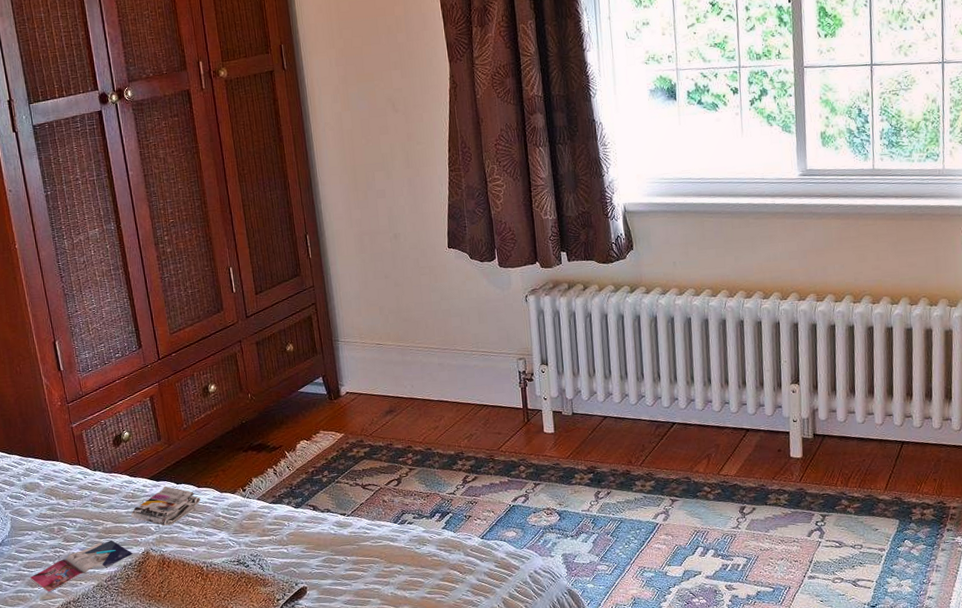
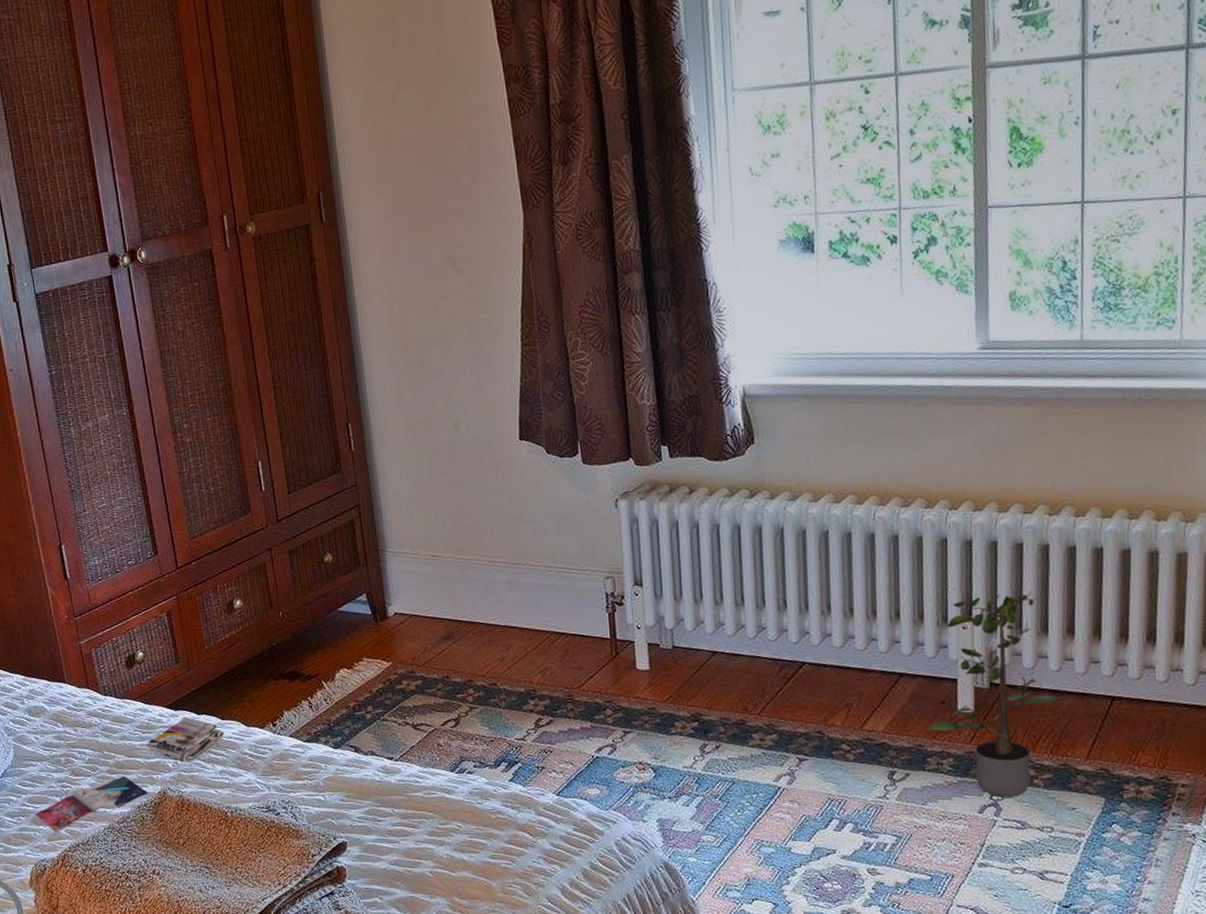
potted plant: none [766,361,863,524] -> present [924,590,1058,798]

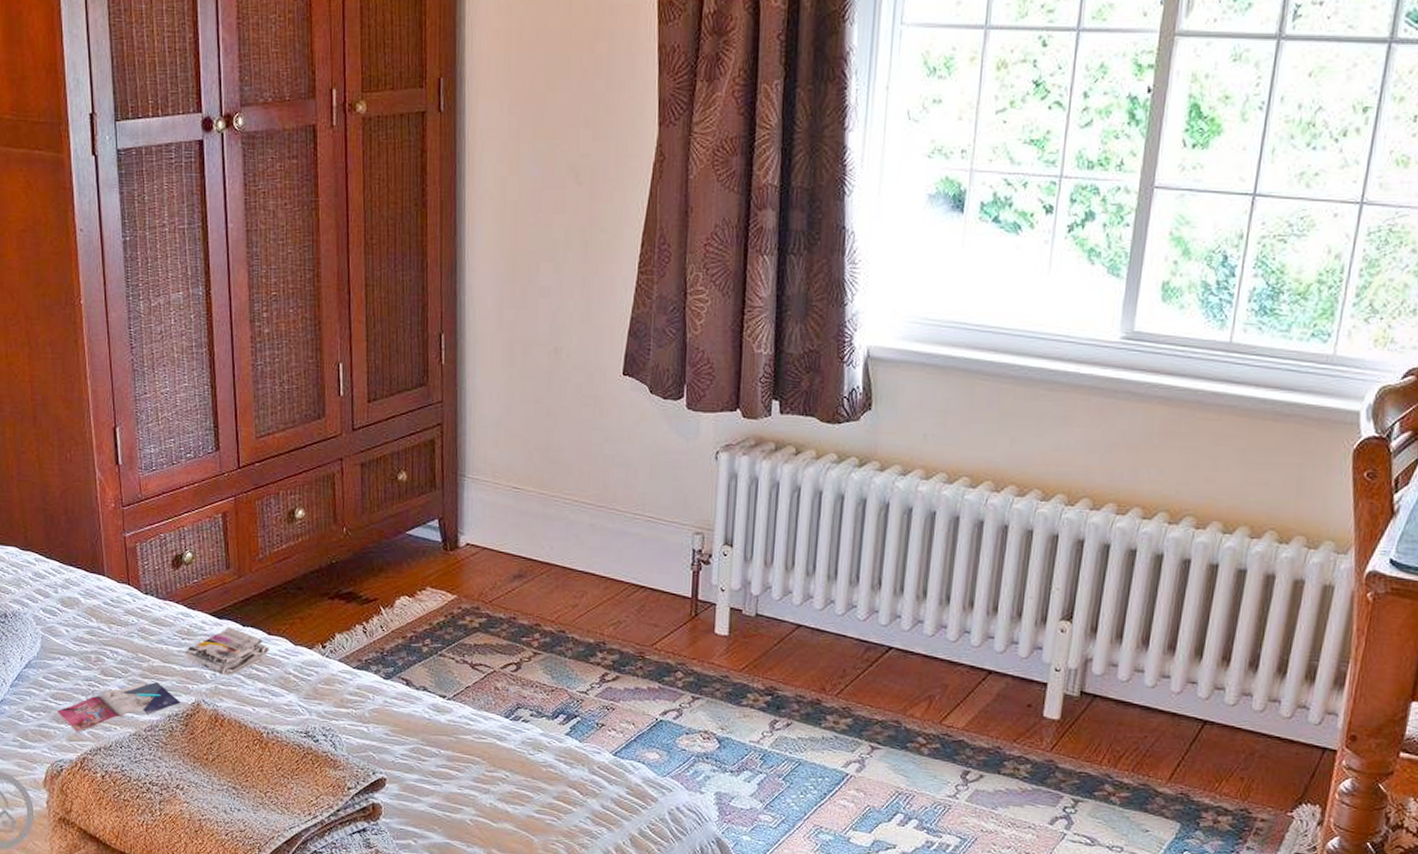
potted plant: present [924,590,1058,798] -> none [1006,596,1148,812]

